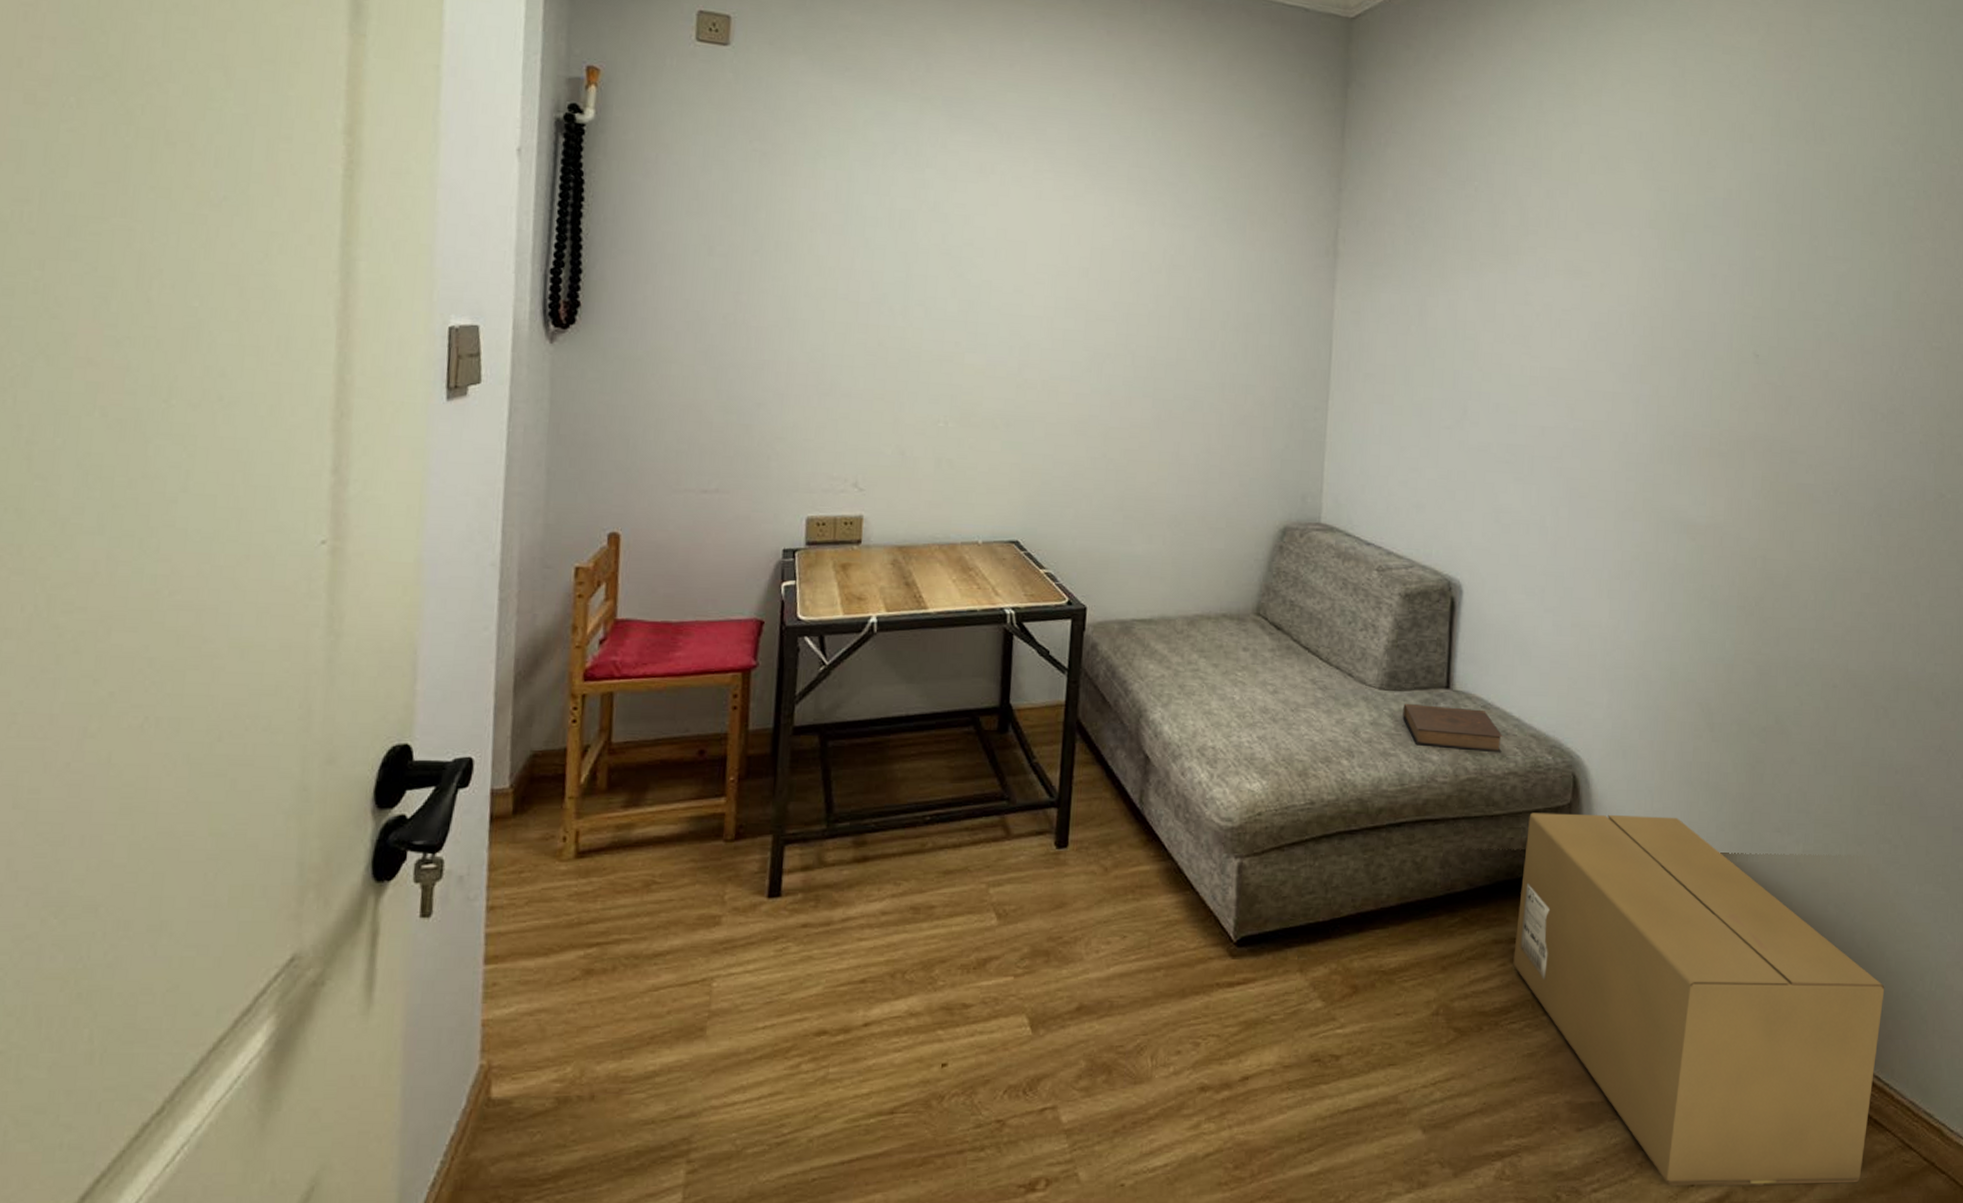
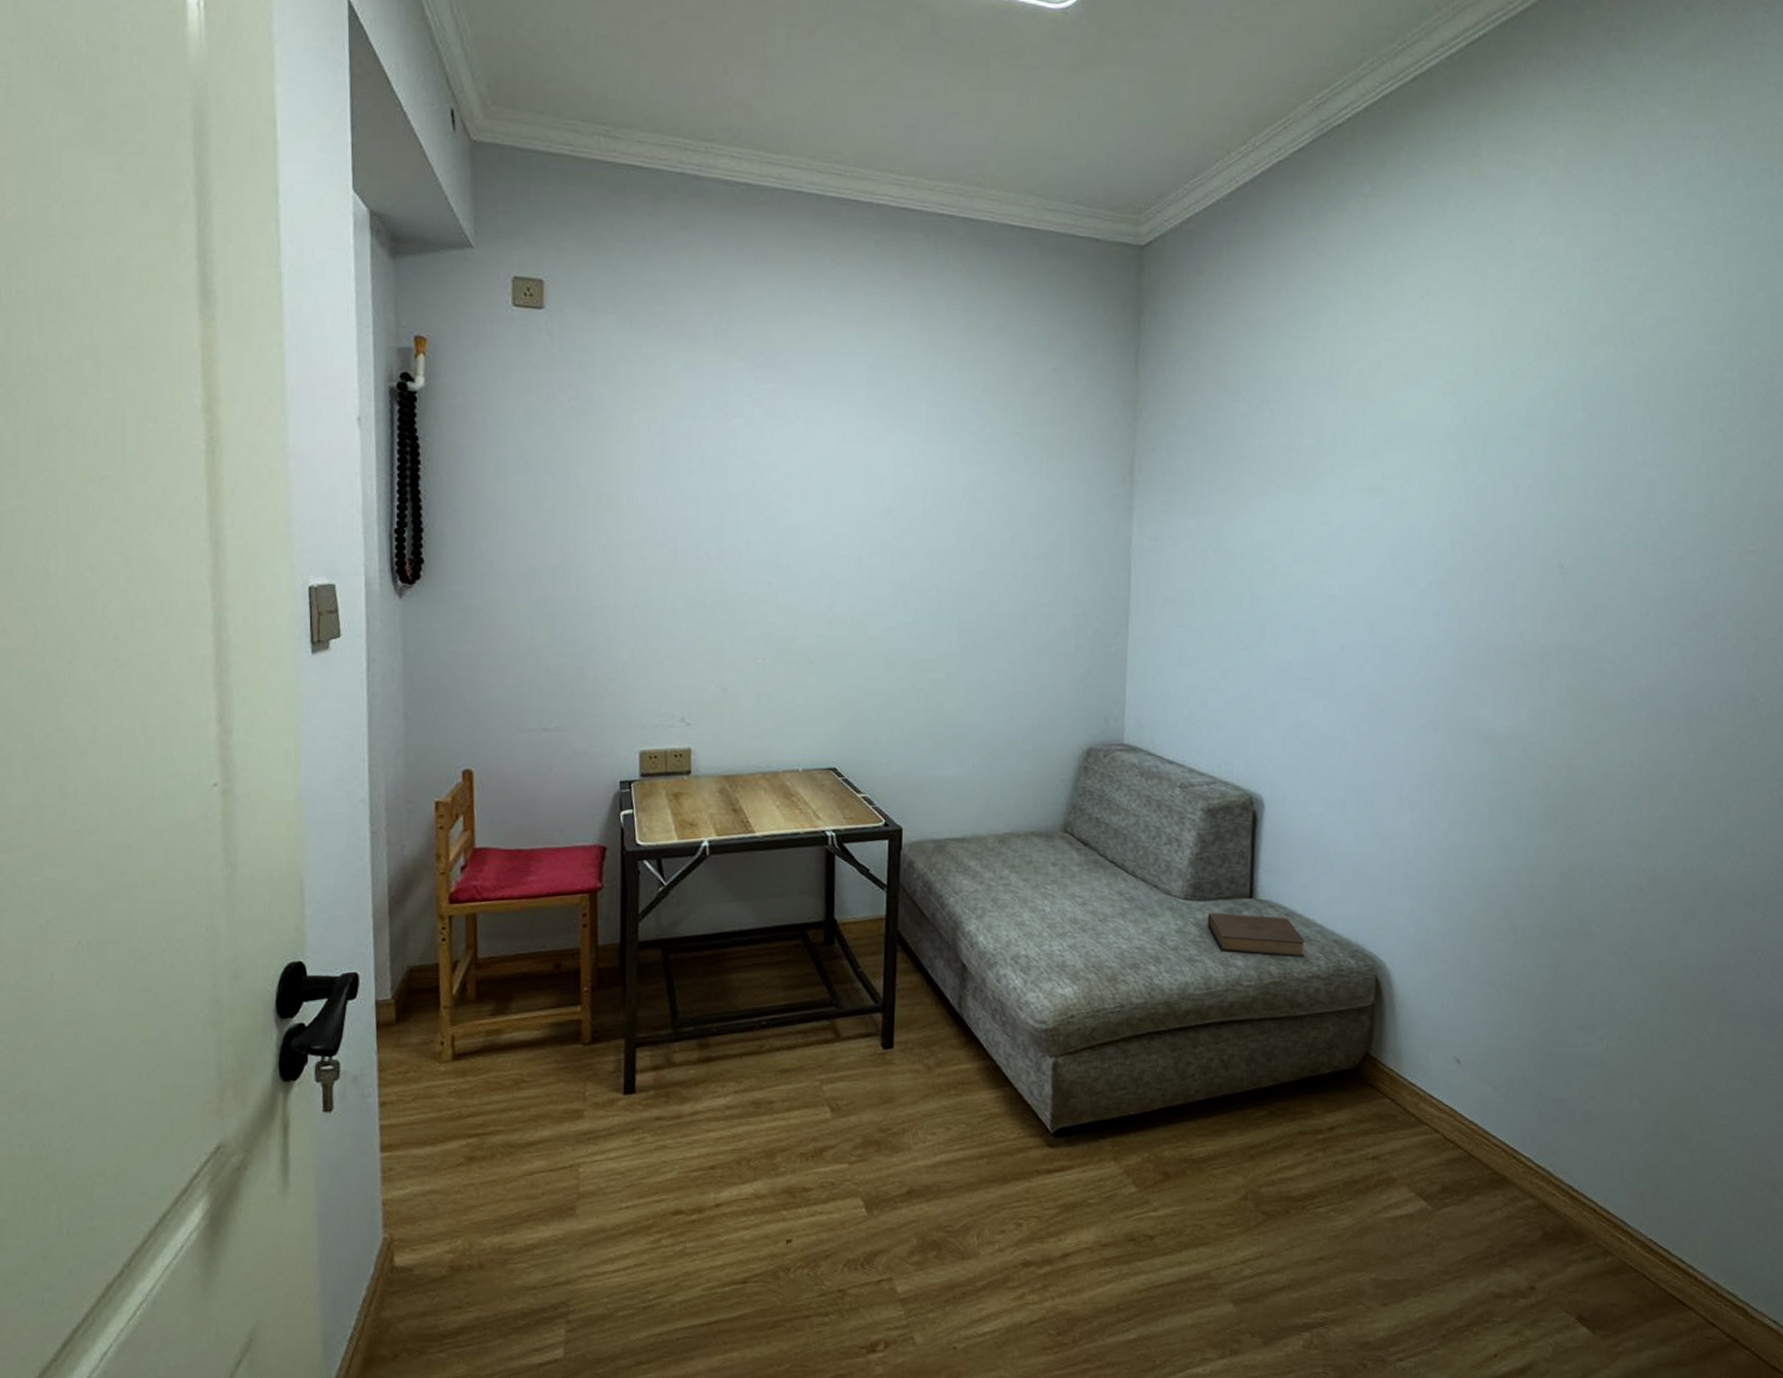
box: present [1513,812,1885,1186] -> none [1318,1013,1689,1358]

